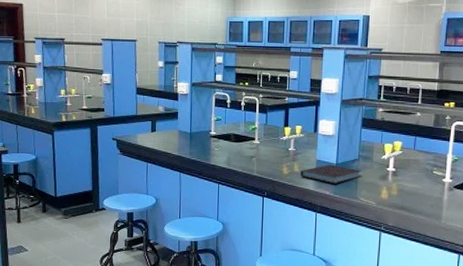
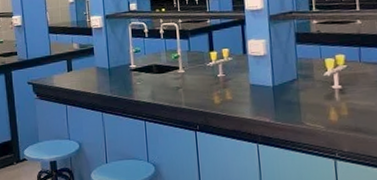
notebook: present [300,164,362,184] -> none [234,87,304,110]

